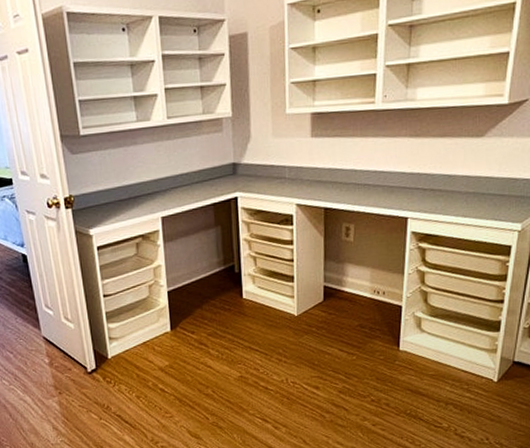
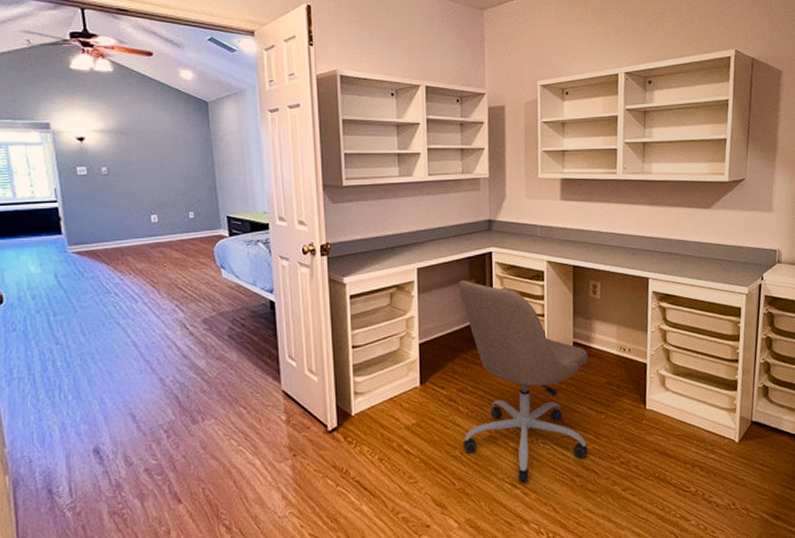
office chair: none [203,227,340,417] -> present [458,280,589,482]

